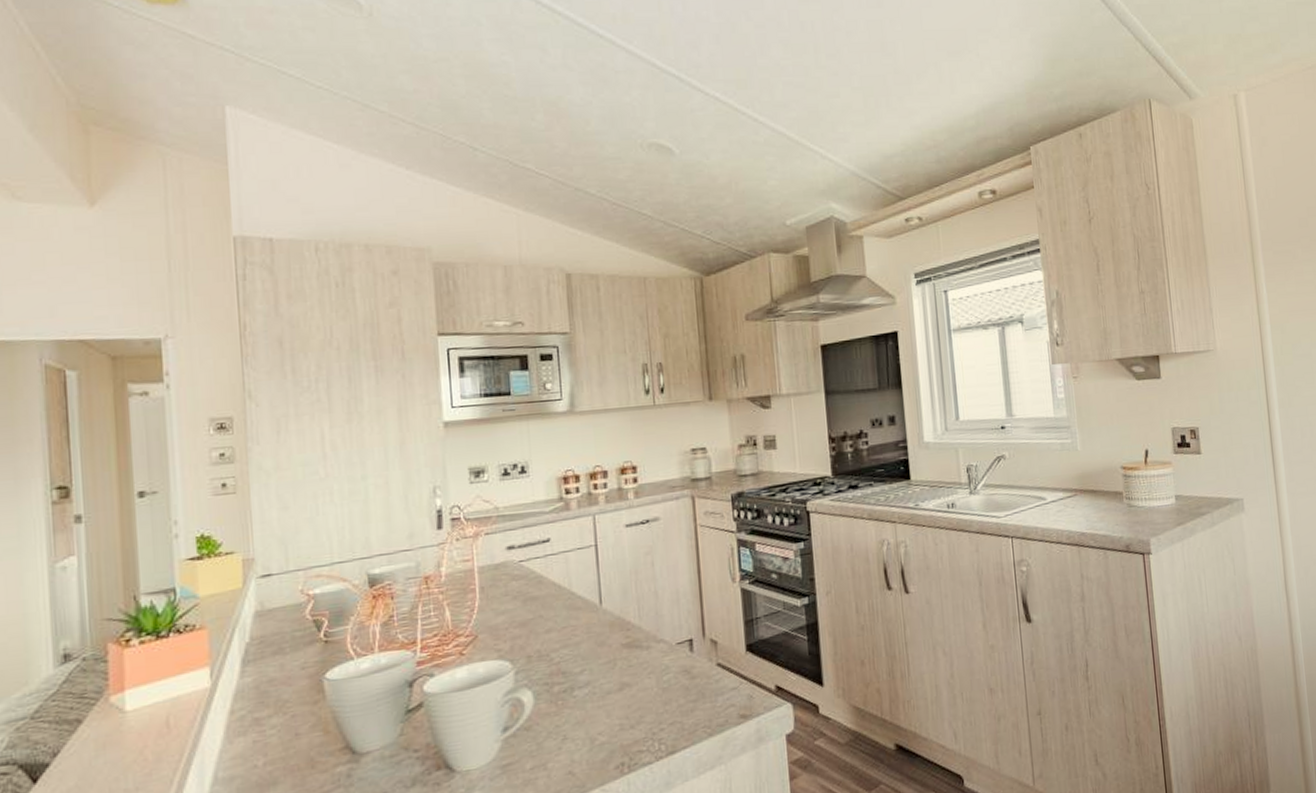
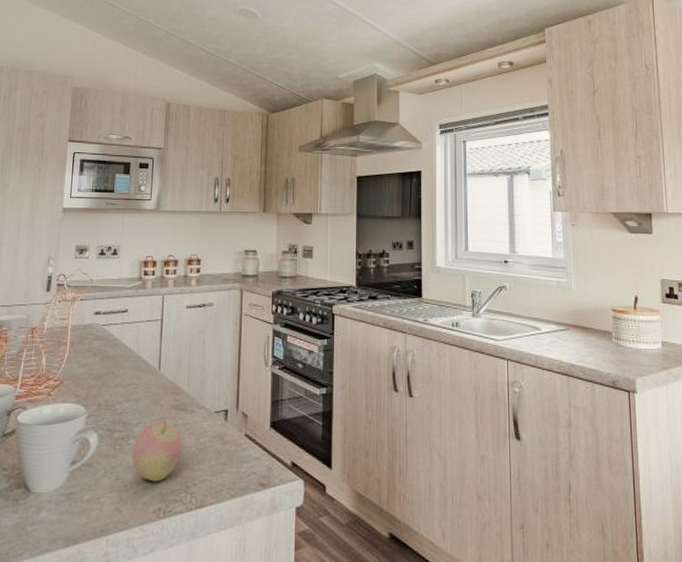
apple: none [579,663,644,735] -> present [132,421,184,482]

